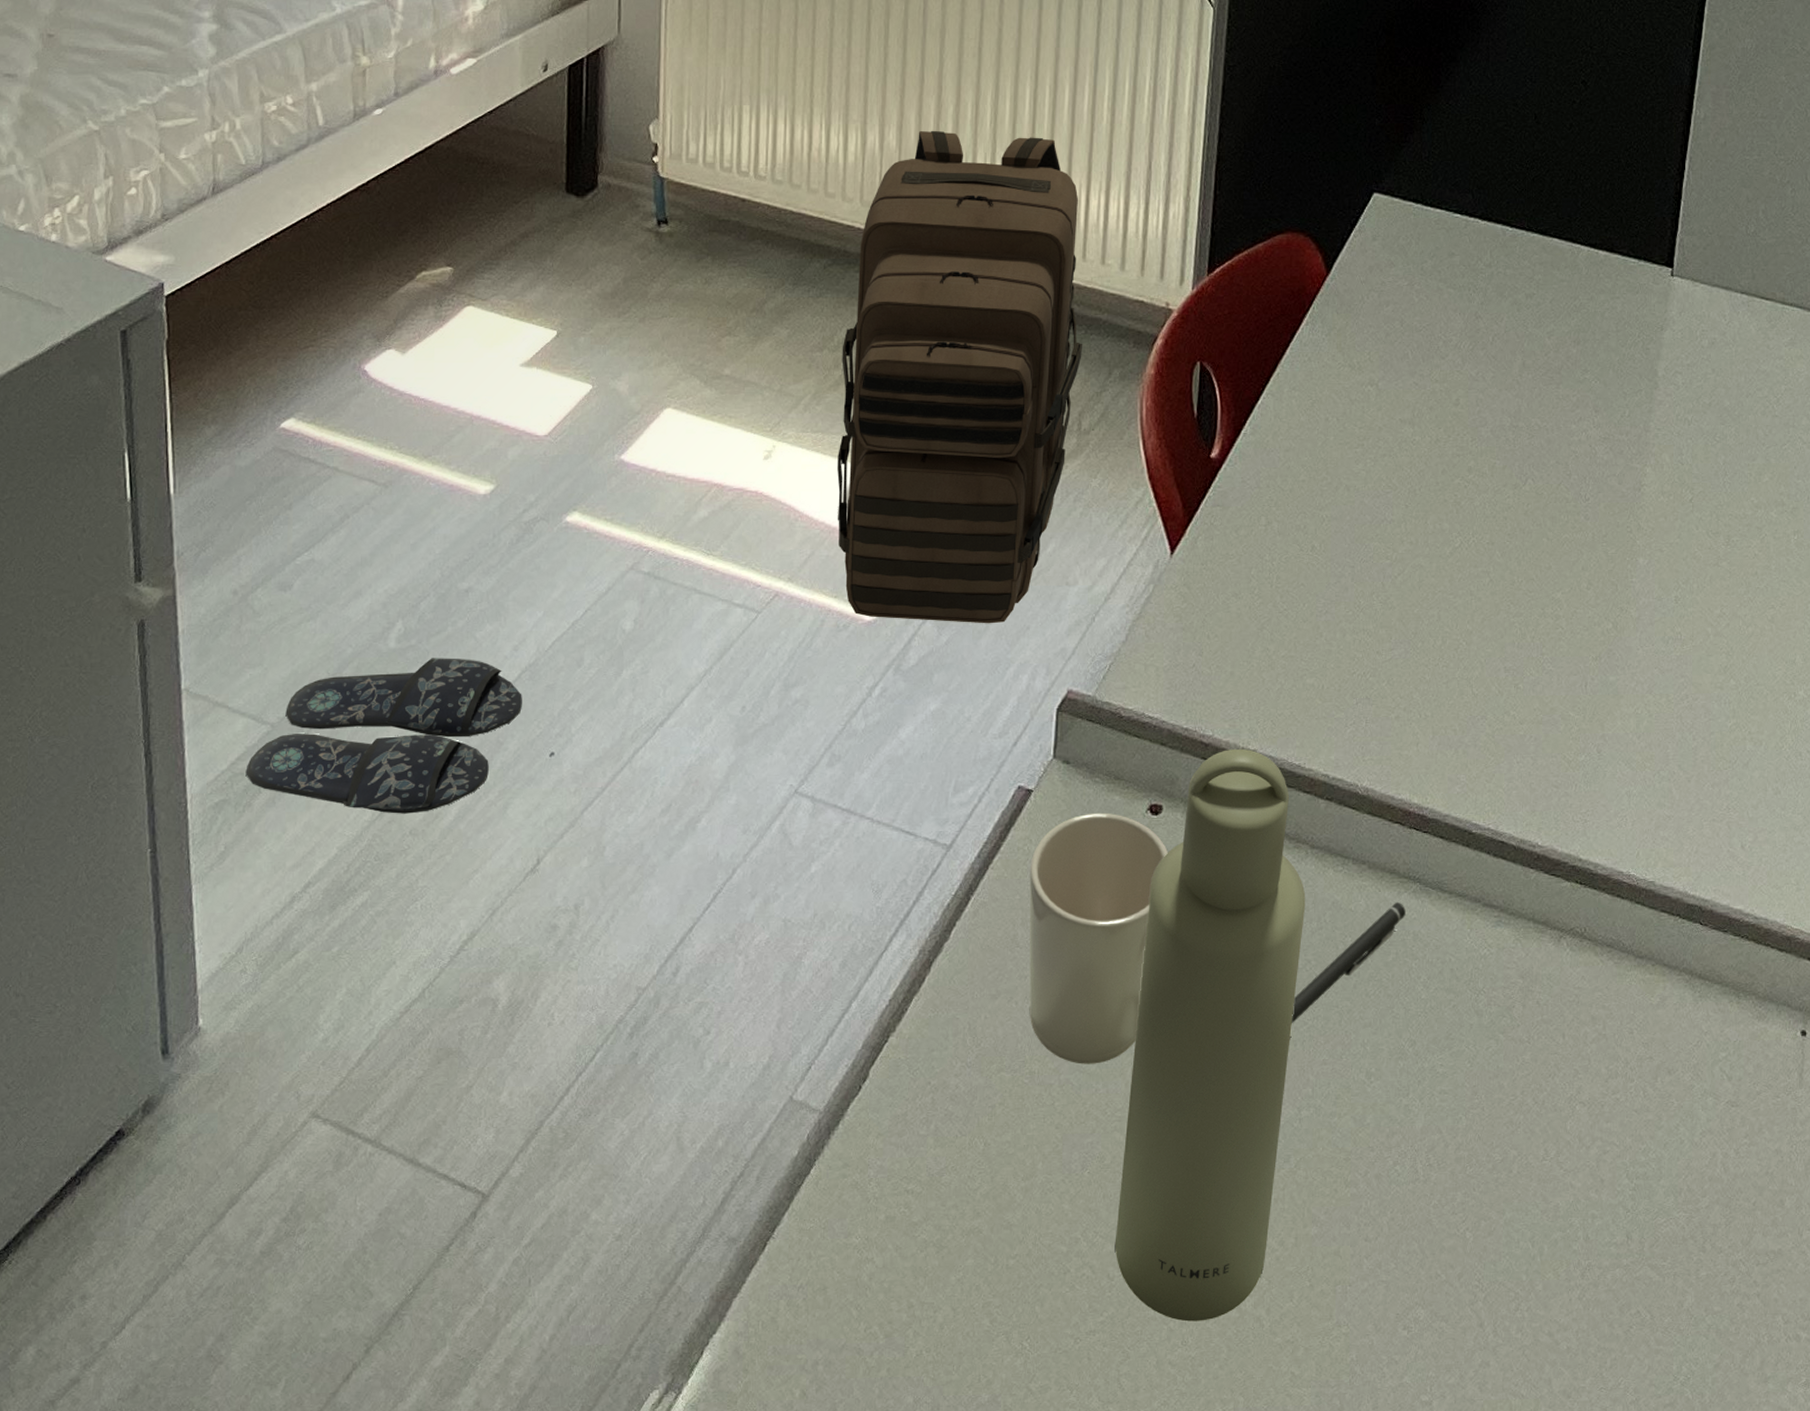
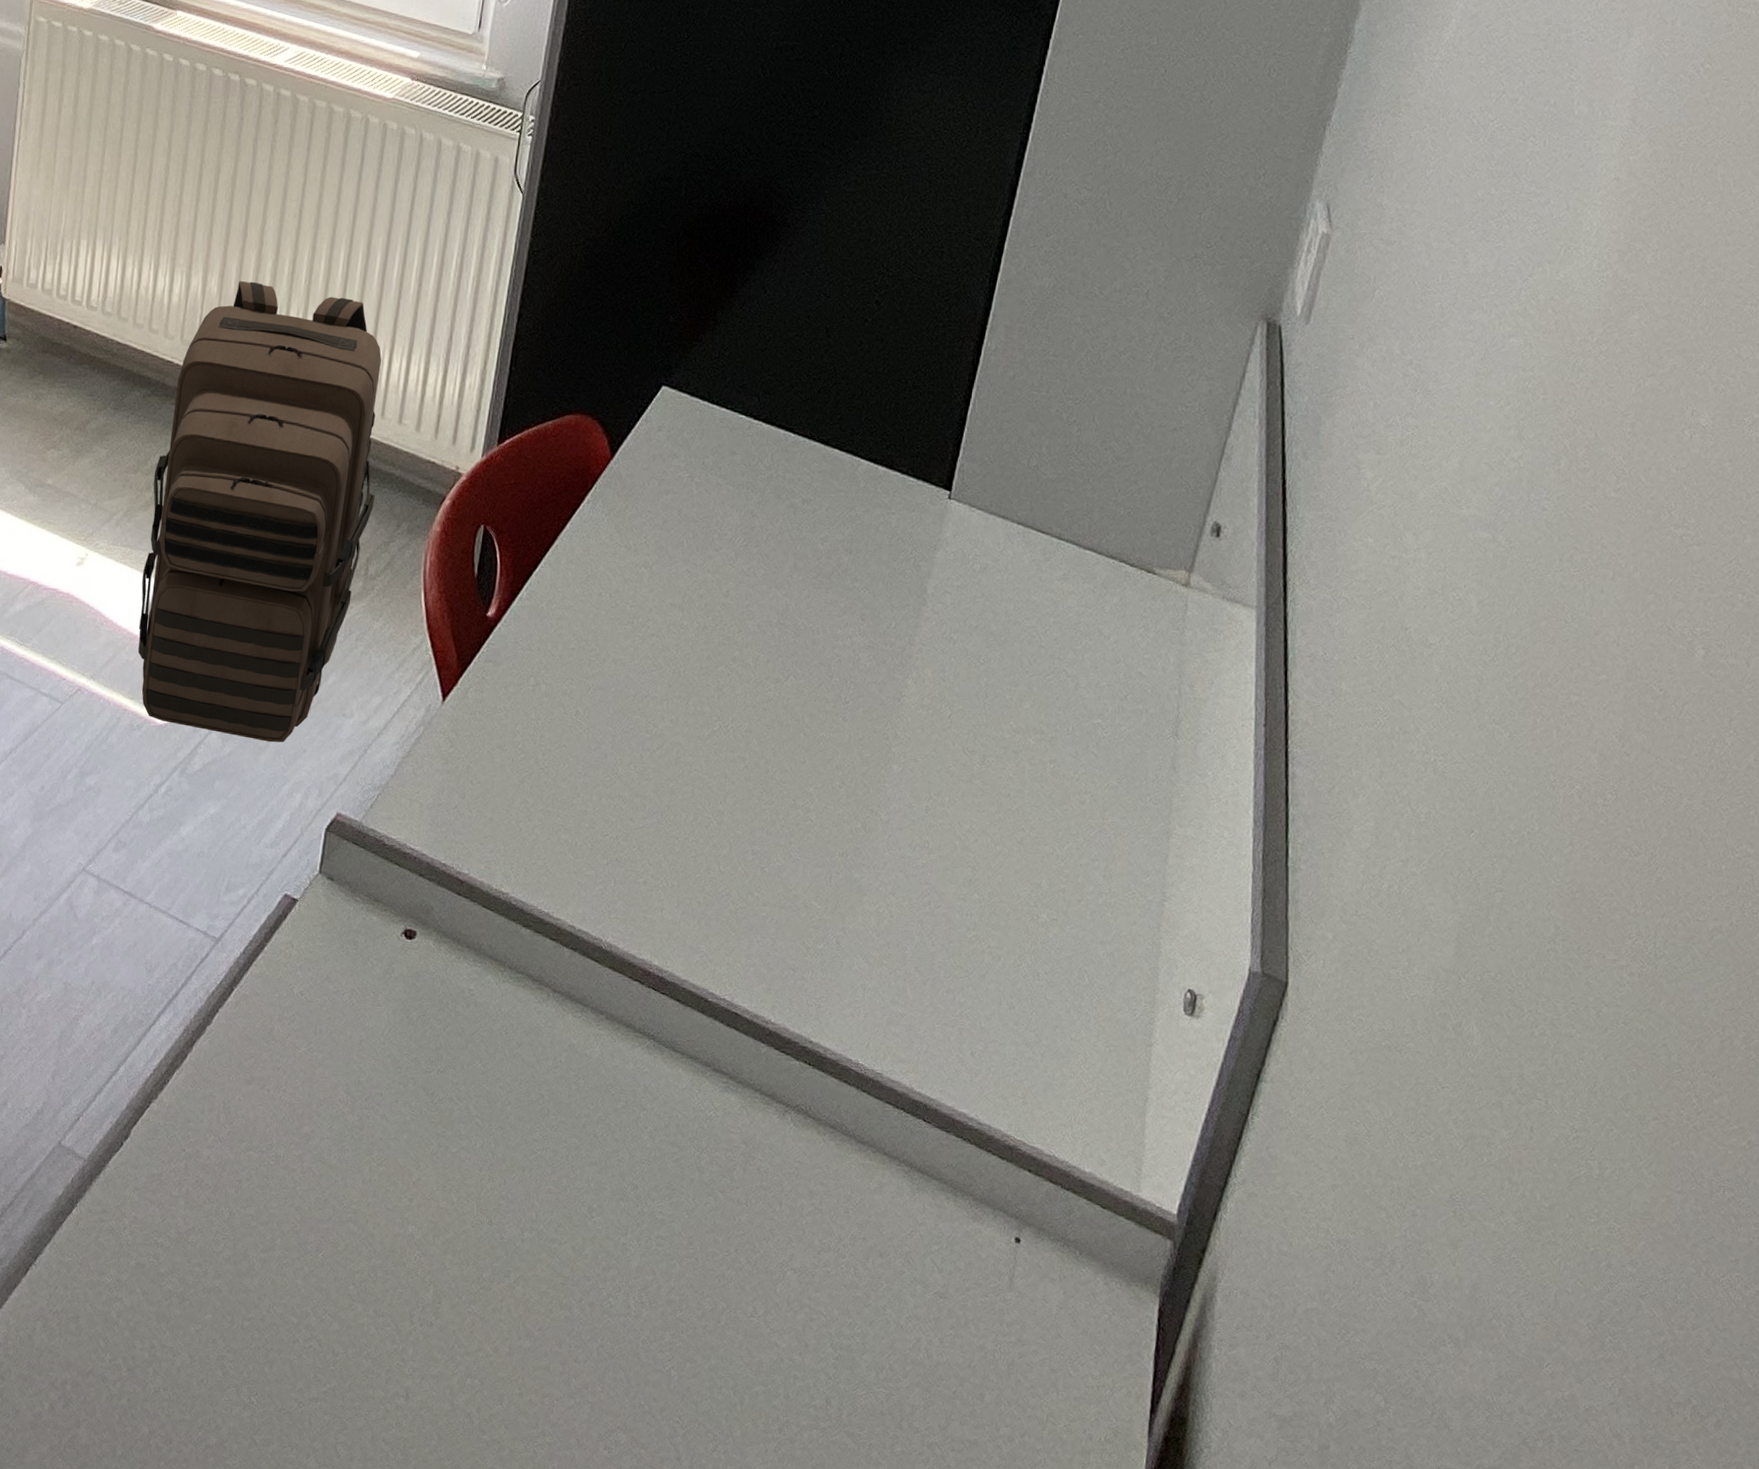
mug: present [1029,812,1169,1064] -> none [279,928,419,1158]
bottle: present [1115,748,1306,1322] -> none [341,888,544,1408]
pen: present [1291,903,1406,1023] -> none [521,1054,638,1151]

